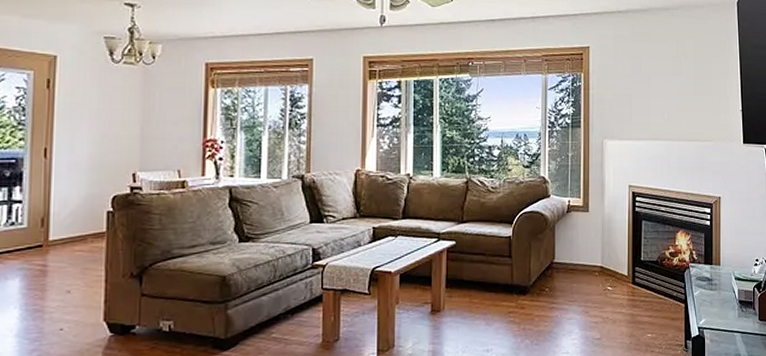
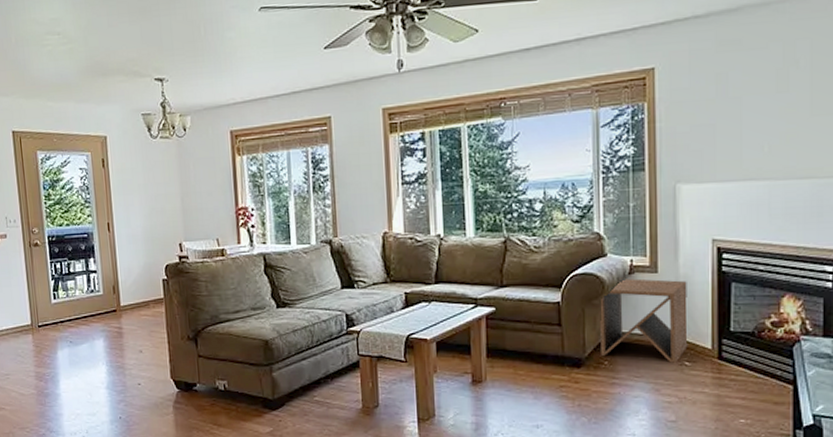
side table: none [543,216,610,289] -> present [600,278,688,364]

